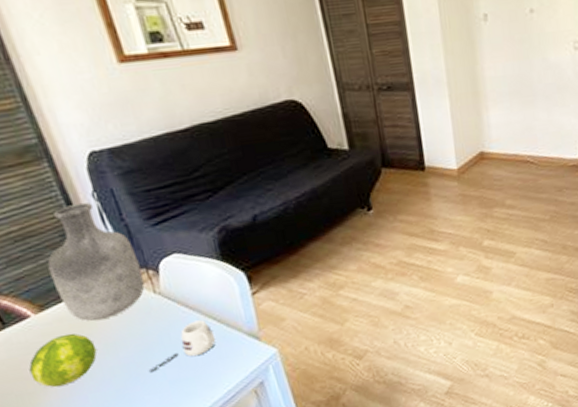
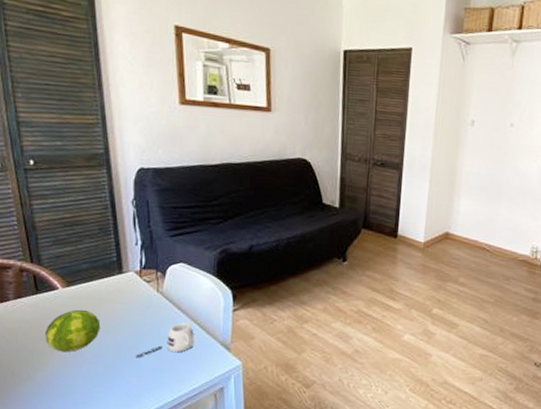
vase: present [47,202,145,321] -> none [83,206,152,304]

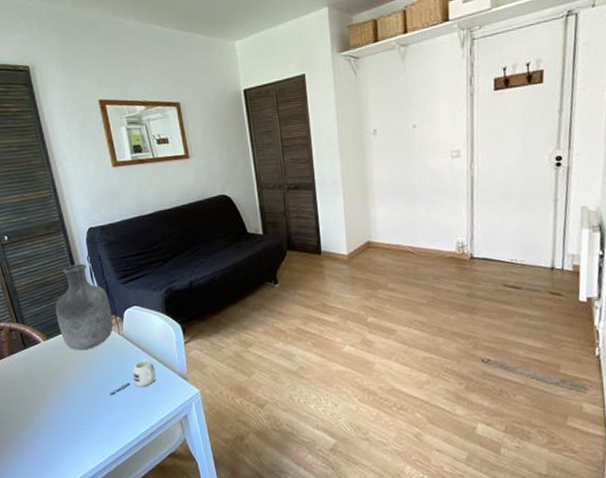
fruit: present [45,309,101,353] -> none [35,358,78,397]
vase: none [83,206,152,304] -> present [55,263,113,350]

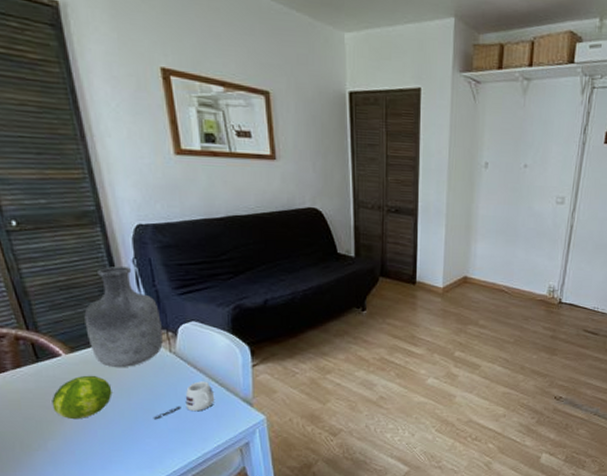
fruit: none [35,358,78,397] -> present [52,375,112,420]

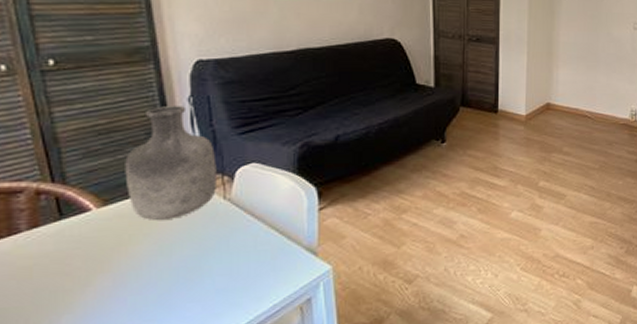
fruit: present [52,375,112,420] -> none [73,231,150,287]
mug: present [153,381,215,420] -> none [198,230,274,280]

